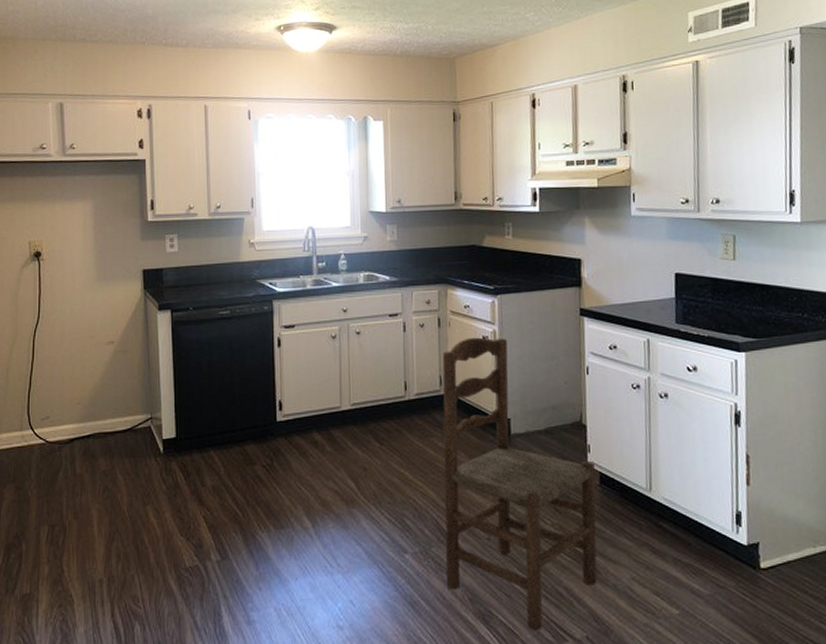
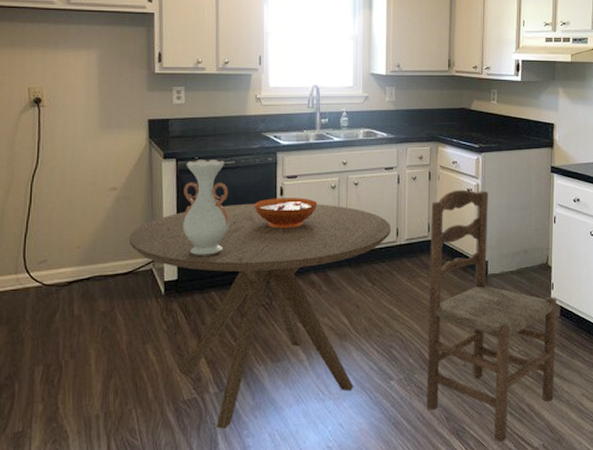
dining table: none [127,355,398,600] -> present [128,203,391,429]
vase: none [179,310,227,413] -> present [183,160,230,256]
decorative bowl: none [251,349,318,383] -> present [254,198,318,229]

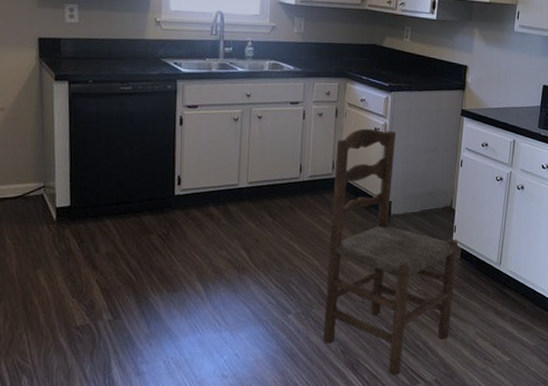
dining table: present [128,203,391,429] -> none [18,131,294,355]
vase: present [183,160,230,256] -> none [76,83,126,184]
decorative bowl: present [254,198,318,229] -> none [152,127,219,160]

